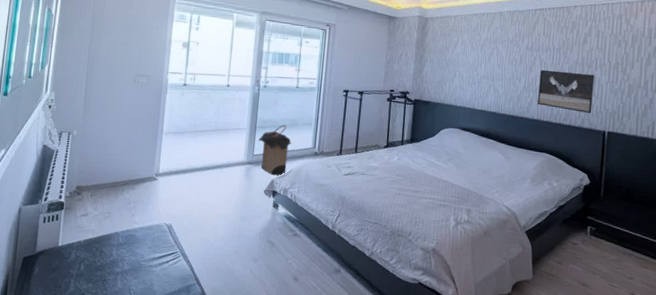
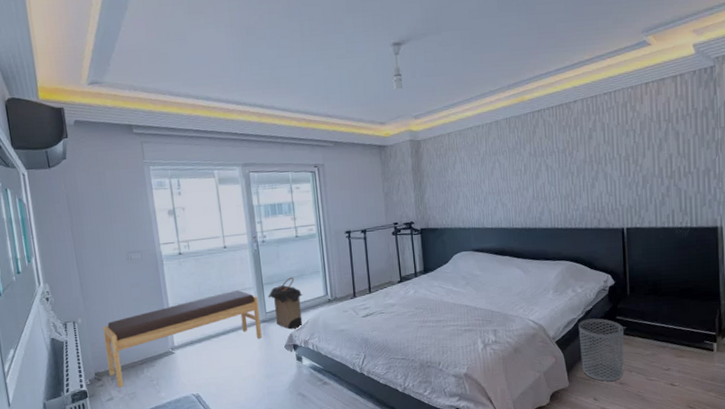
bench: none [90,128,249,205] -> present [102,290,262,388]
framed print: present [538,69,594,113] -> none [547,171,607,213]
waste bin: none [548,214,593,281] -> present [578,318,624,381]

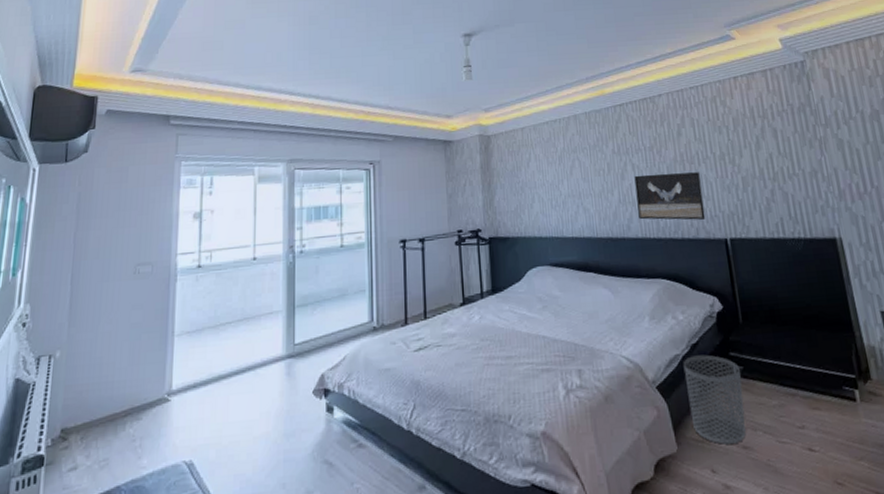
bench: present [102,290,262,388] -> none [80,314,286,452]
laundry hamper: present [268,277,303,330] -> none [299,297,343,368]
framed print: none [547,171,607,213] -> present [634,172,706,220]

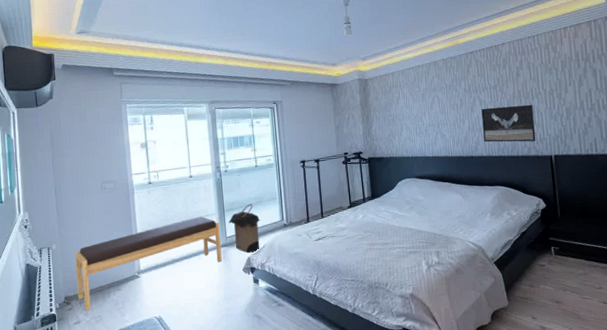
bench: none [80,314,286,452] -> present [75,217,222,312]
laundry hamper: none [299,297,343,368] -> present [229,203,261,253]
waste bin: present [683,354,746,444] -> none [514,239,559,300]

